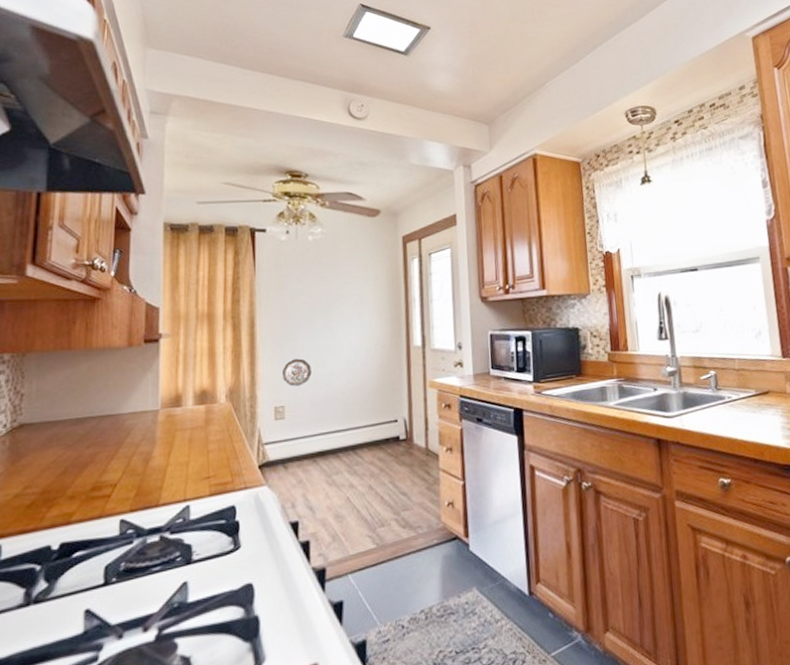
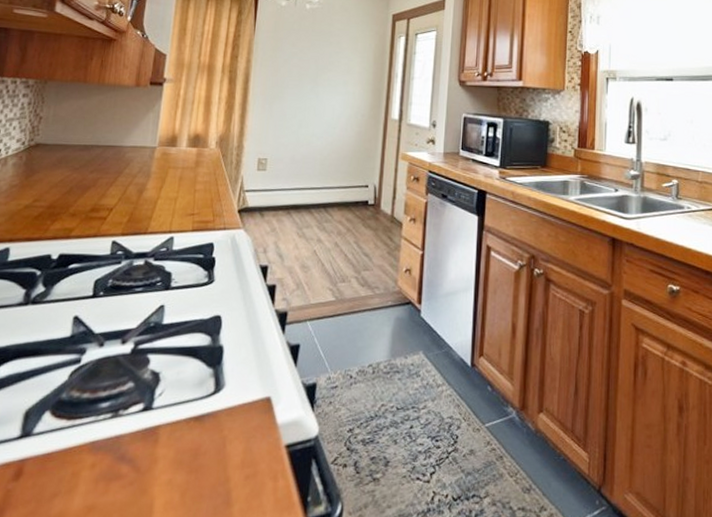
decorative plate: present [282,358,312,387] -> none [268,117,295,142]

